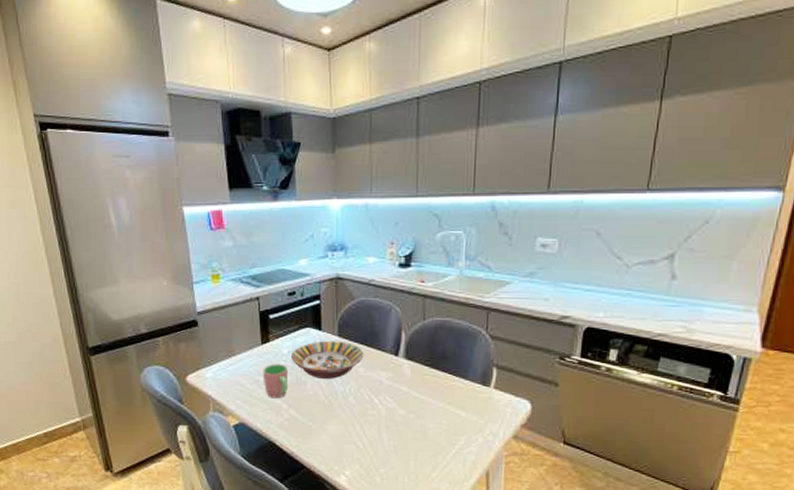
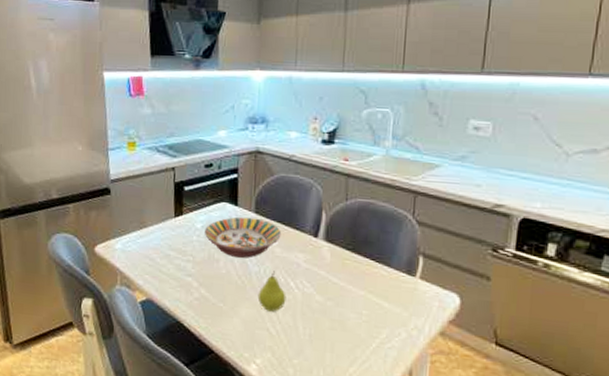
cup: present [263,364,289,399] -> none [174,238,201,276]
fruit: none [344,389,371,427] -> present [257,271,286,312]

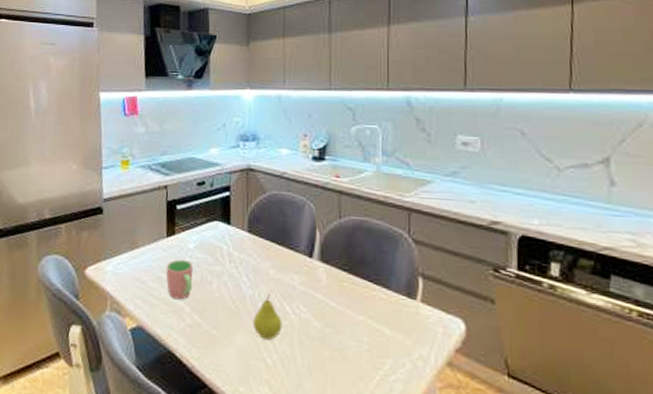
cup: none [174,238,201,276] -> present [166,259,194,300]
serving bowl: present [205,216,282,258] -> none [197,236,275,281]

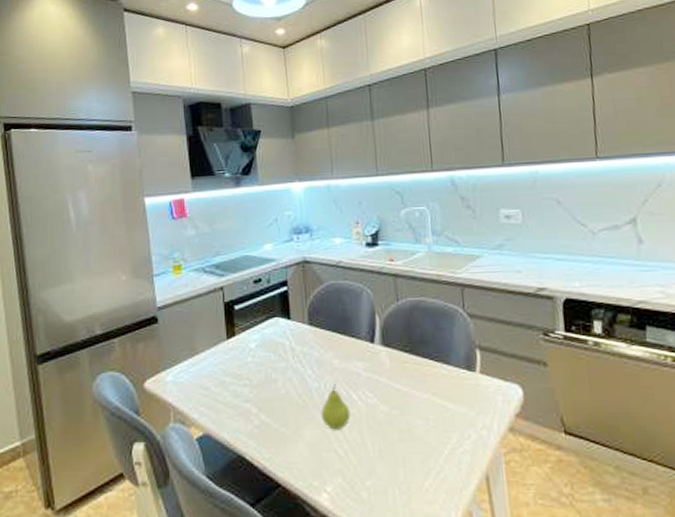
cup: present [166,259,194,300] -> none [229,360,258,402]

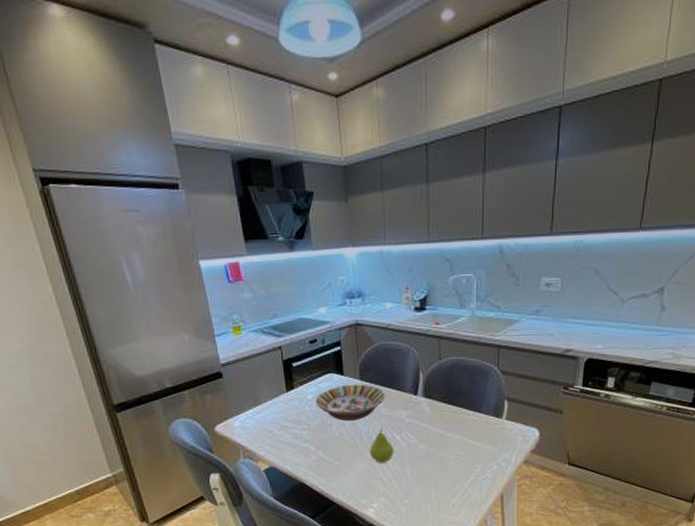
serving bowl: none [260,330,338,375] -> present [316,384,385,421]

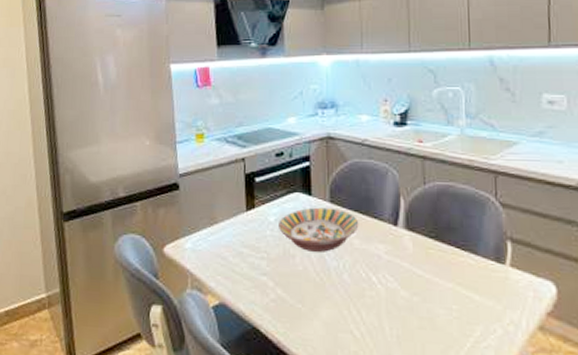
fruit: present [369,428,394,463] -> none [338,265,369,312]

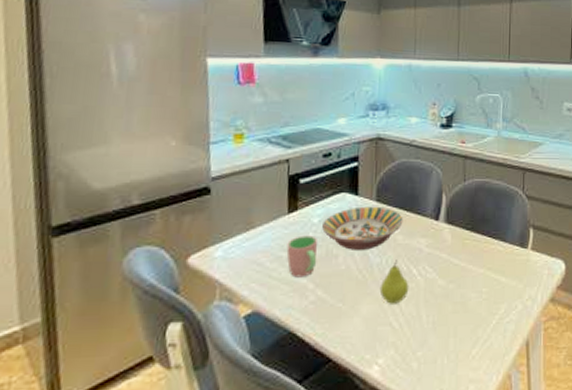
cup: none [247,233,276,275] -> present [286,235,318,278]
fruit: none [338,265,369,312] -> present [379,260,409,304]

